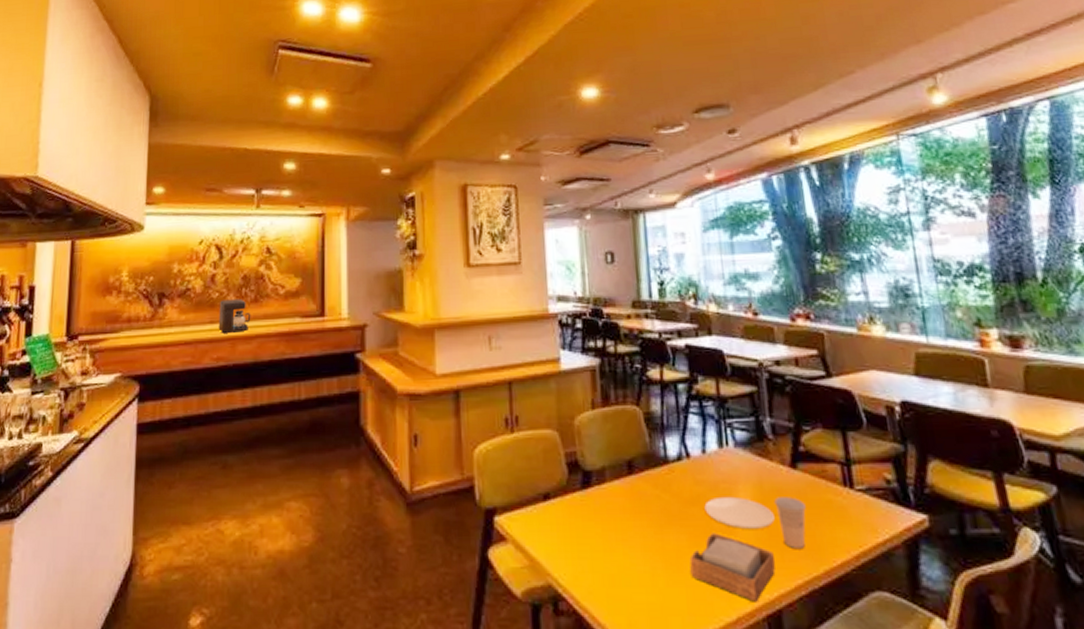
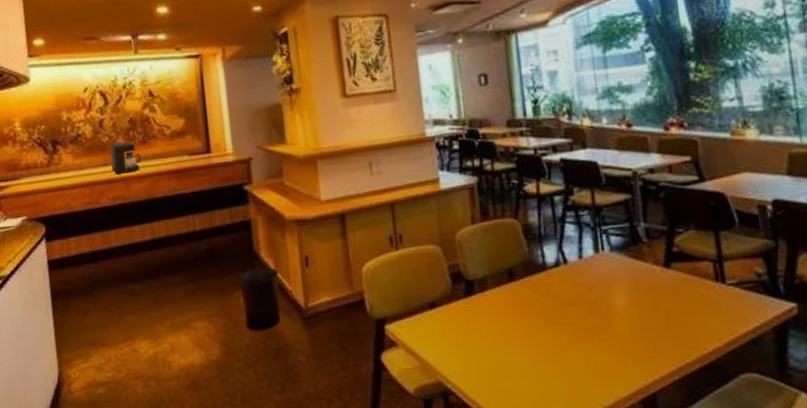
waste bin: none [340,444,386,516] -> present [238,267,281,331]
napkin holder: present [689,533,776,602] -> none [569,329,651,388]
plate: present [704,496,775,529] -> none [582,296,649,325]
cup: present [774,497,806,550] -> none [648,294,679,340]

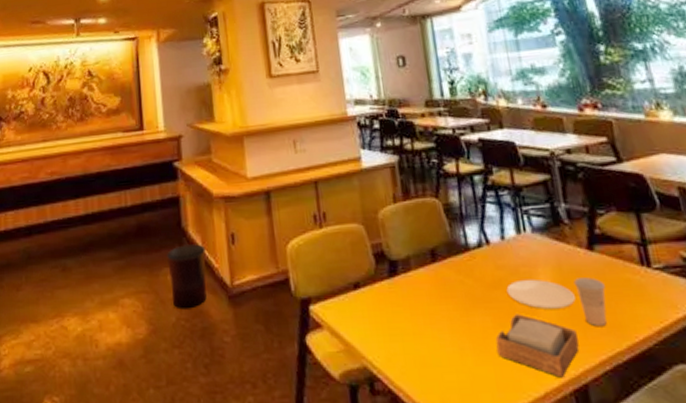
coffee maker: present [110,141,142,174] -> none [49,118,79,150]
napkin holder: none [569,329,651,388] -> present [495,314,580,378]
plate: none [582,296,649,325] -> present [506,279,576,310]
cup: none [648,294,679,340] -> present [573,277,607,327]

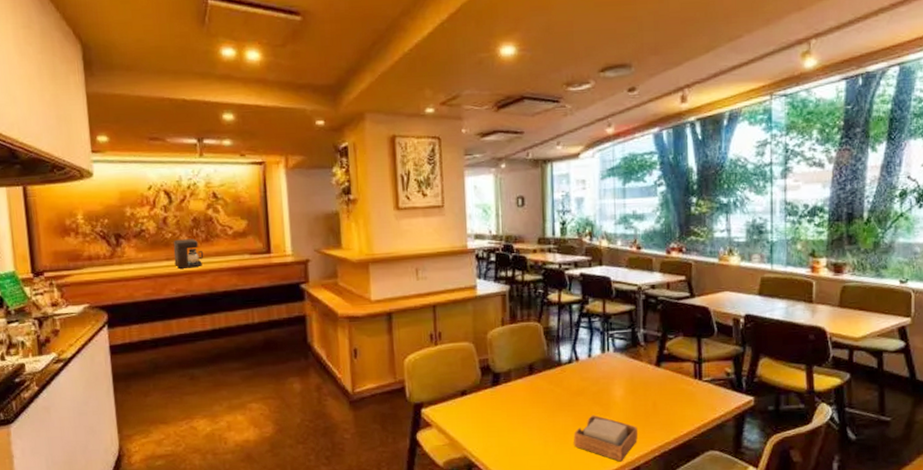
coffee maker: none [49,118,79,150] -> present [173,239,204,269]
waste bin: present [166,244,207,309] -> none [292,357,330,412]
plate: present [506,279,576,310] -> none [587,388,640,412]
cup: present [573,277,607,327] -> none [641,387,664,425]

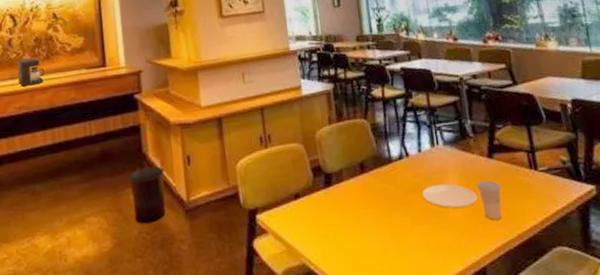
waste bin: none [292,357,330,412] -> present [128,166,166,224]
napkin holder: present [573,415,639,462] -> none [412,213,480,264]
plate: none [587,388,640,412] -> present [422,183,478,209]
cup: none [641,387,664,425] -> present [476,180,502,220]

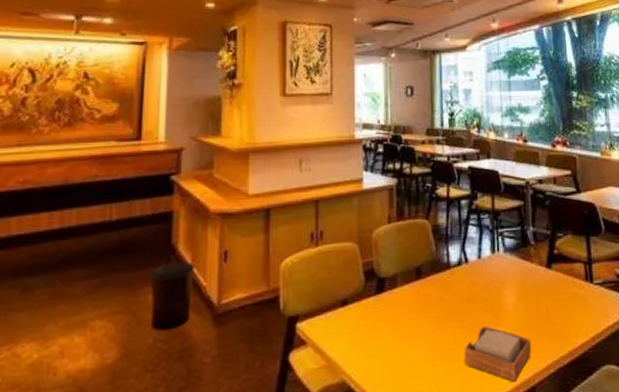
coffee maker: present [17,57,45,87] -> none [26,122,64,156]
napkin holder: none [412,213,480,264] -> present [464,325,532,382]
plate: present [422,183,478,209] -> none [478,294,533,321]
cup: present [476,180,502,220] -> none [533,292,557,336]

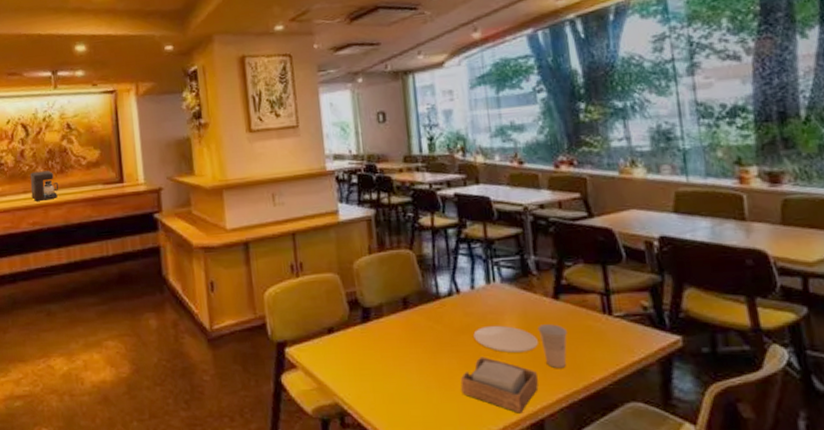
coffee maker: none [26,122,64,156] -> present [30,170,59,201]
waste bin: present [149,261,196,330] -> none [147,291,187,351]
plate: none [478,294,533,321] -> present [473,325,538,353]
cup: none [533,292,557,336] -> present [537,324,567,369]

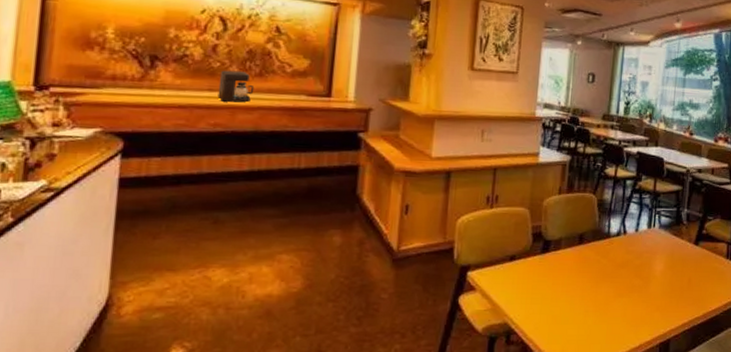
napkin holder: present [460,356,539,414] -> none [612,287,673,334]
plate: present [473,325,538,353] -> none [630,262,677,285]
cup: present [537,324,567,369] -> none [679,264,699,300]

